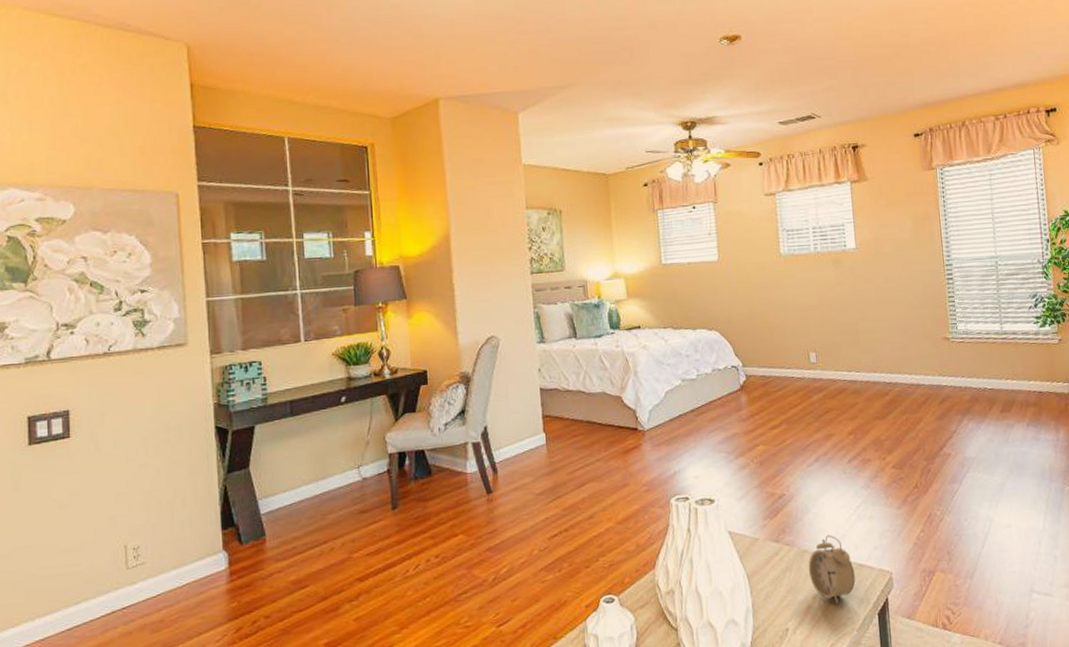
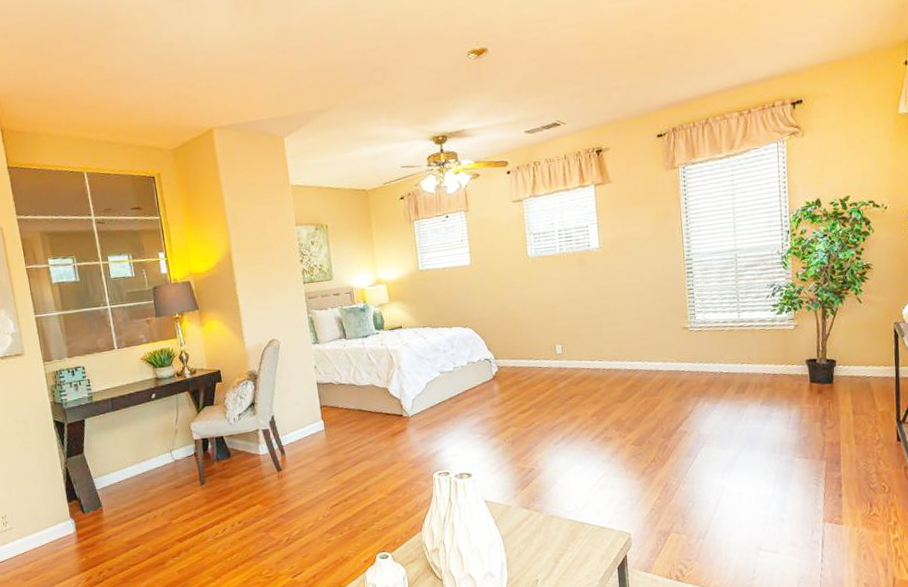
alarm clock: present [808,535,855,604] -> none [555,502,598,560]

